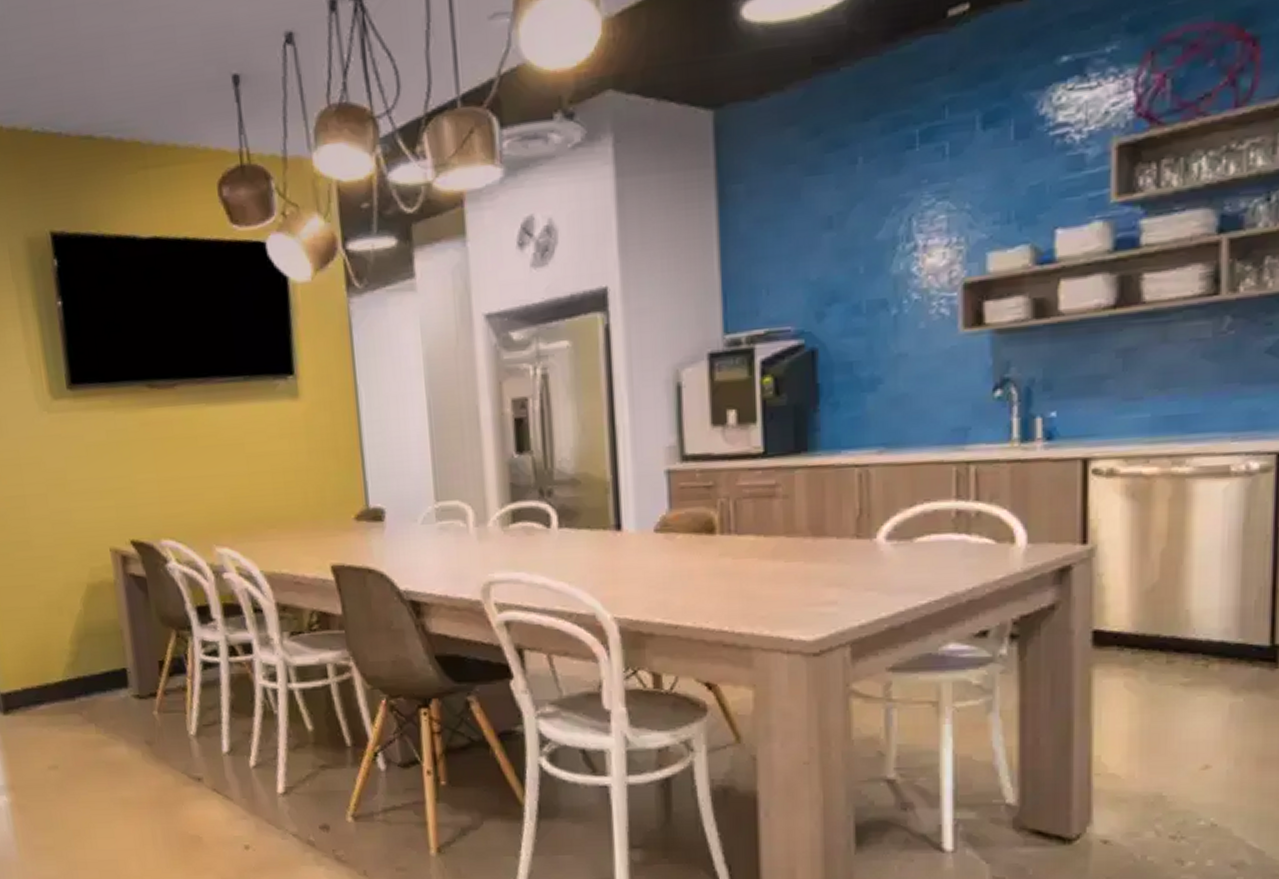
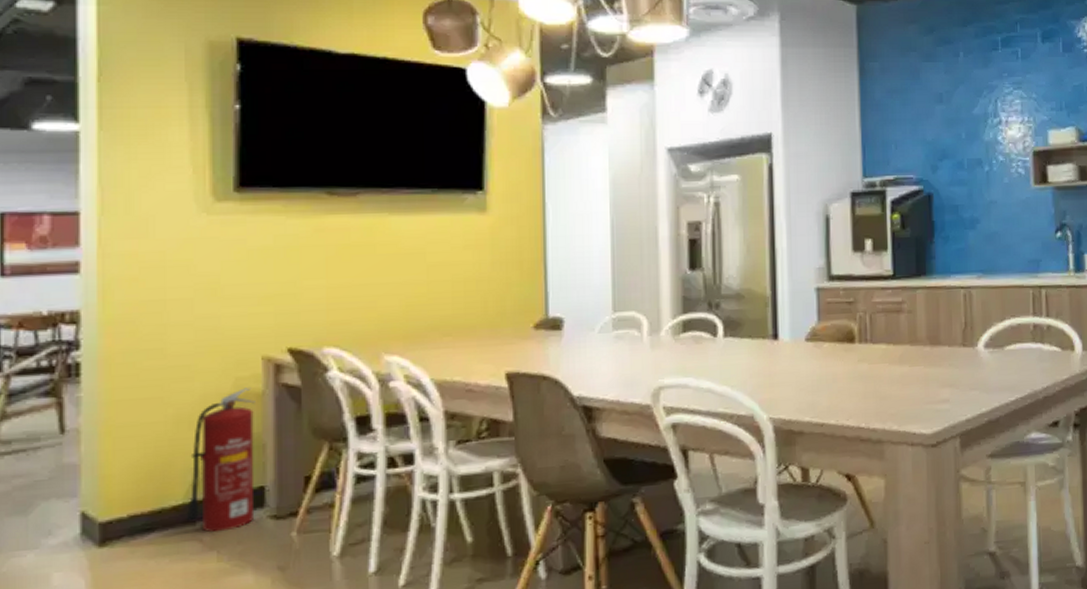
fire extinguisher: none [63,577,121,708] -> present [187,387,255,533]

